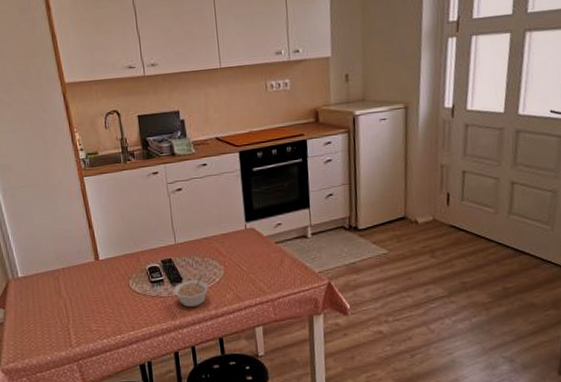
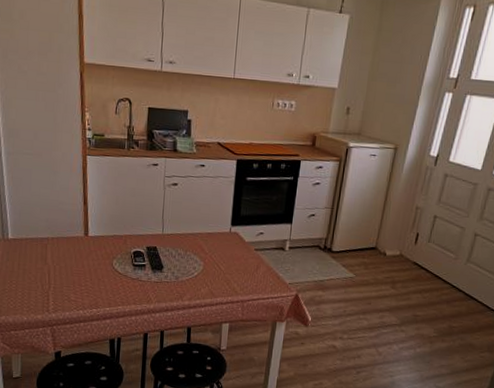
legume: present [173,274,209,308] -> none [153,266,187,295]

